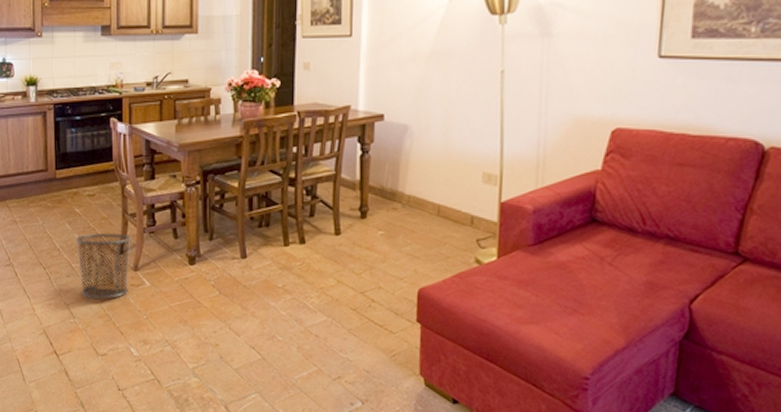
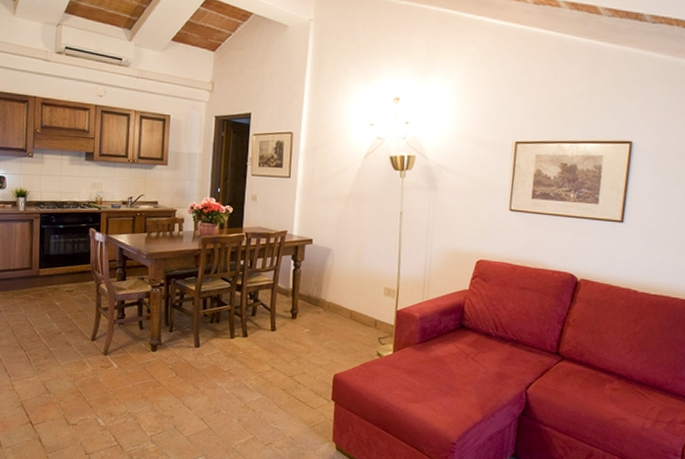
trash can: present [75,233,131,299] -> none [54,322,103,378]

